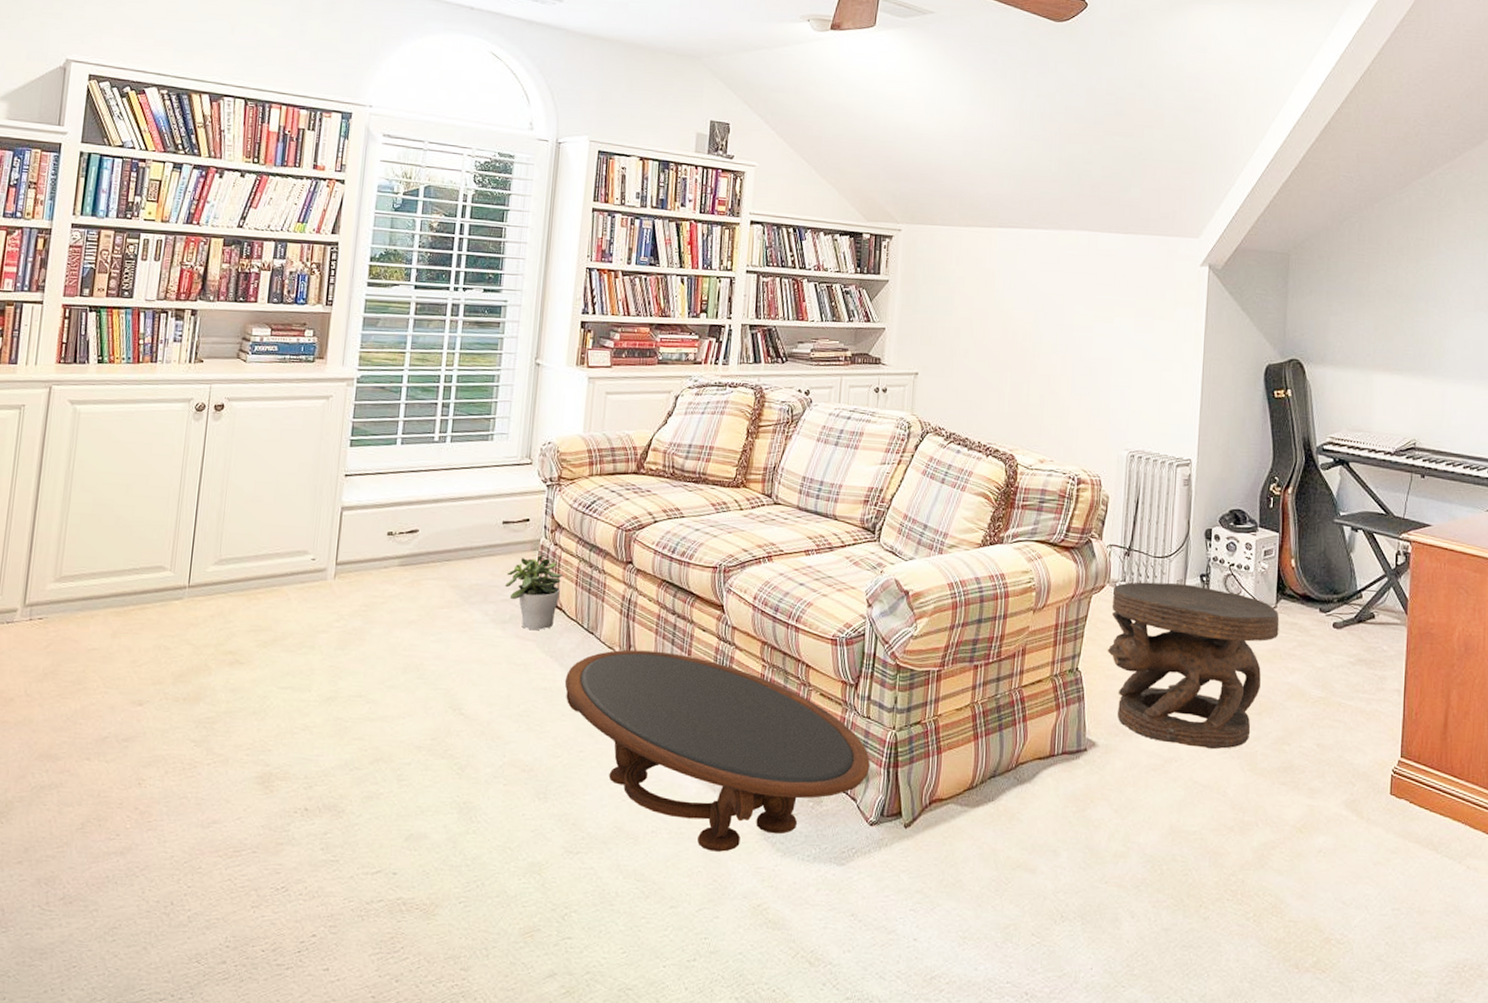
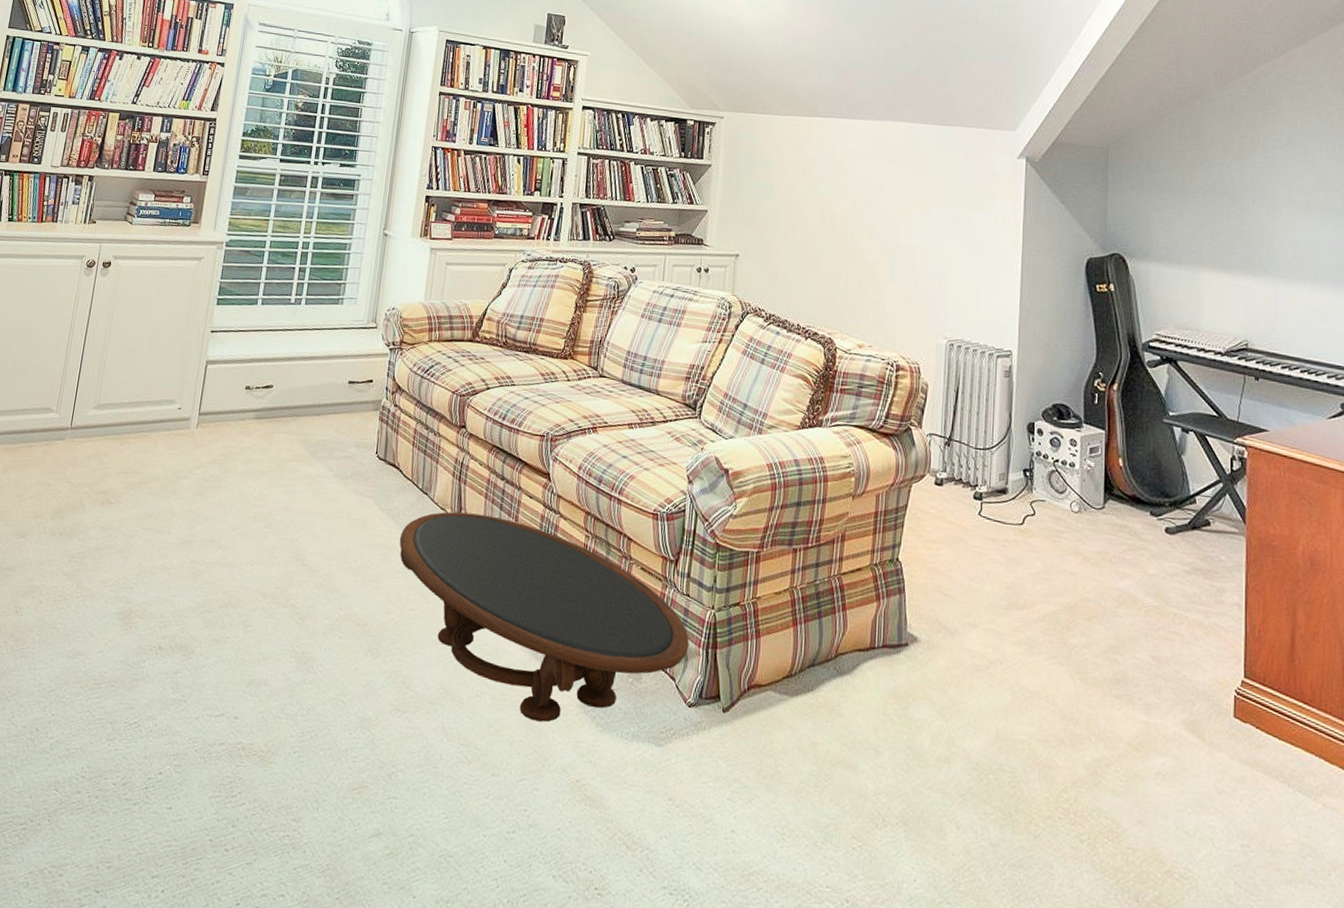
potted plant: present [505,554,563,630] -> none [348,414,401,487]
carved stool: present [1107,582,1280,750] -> none [928,473,1108,654]

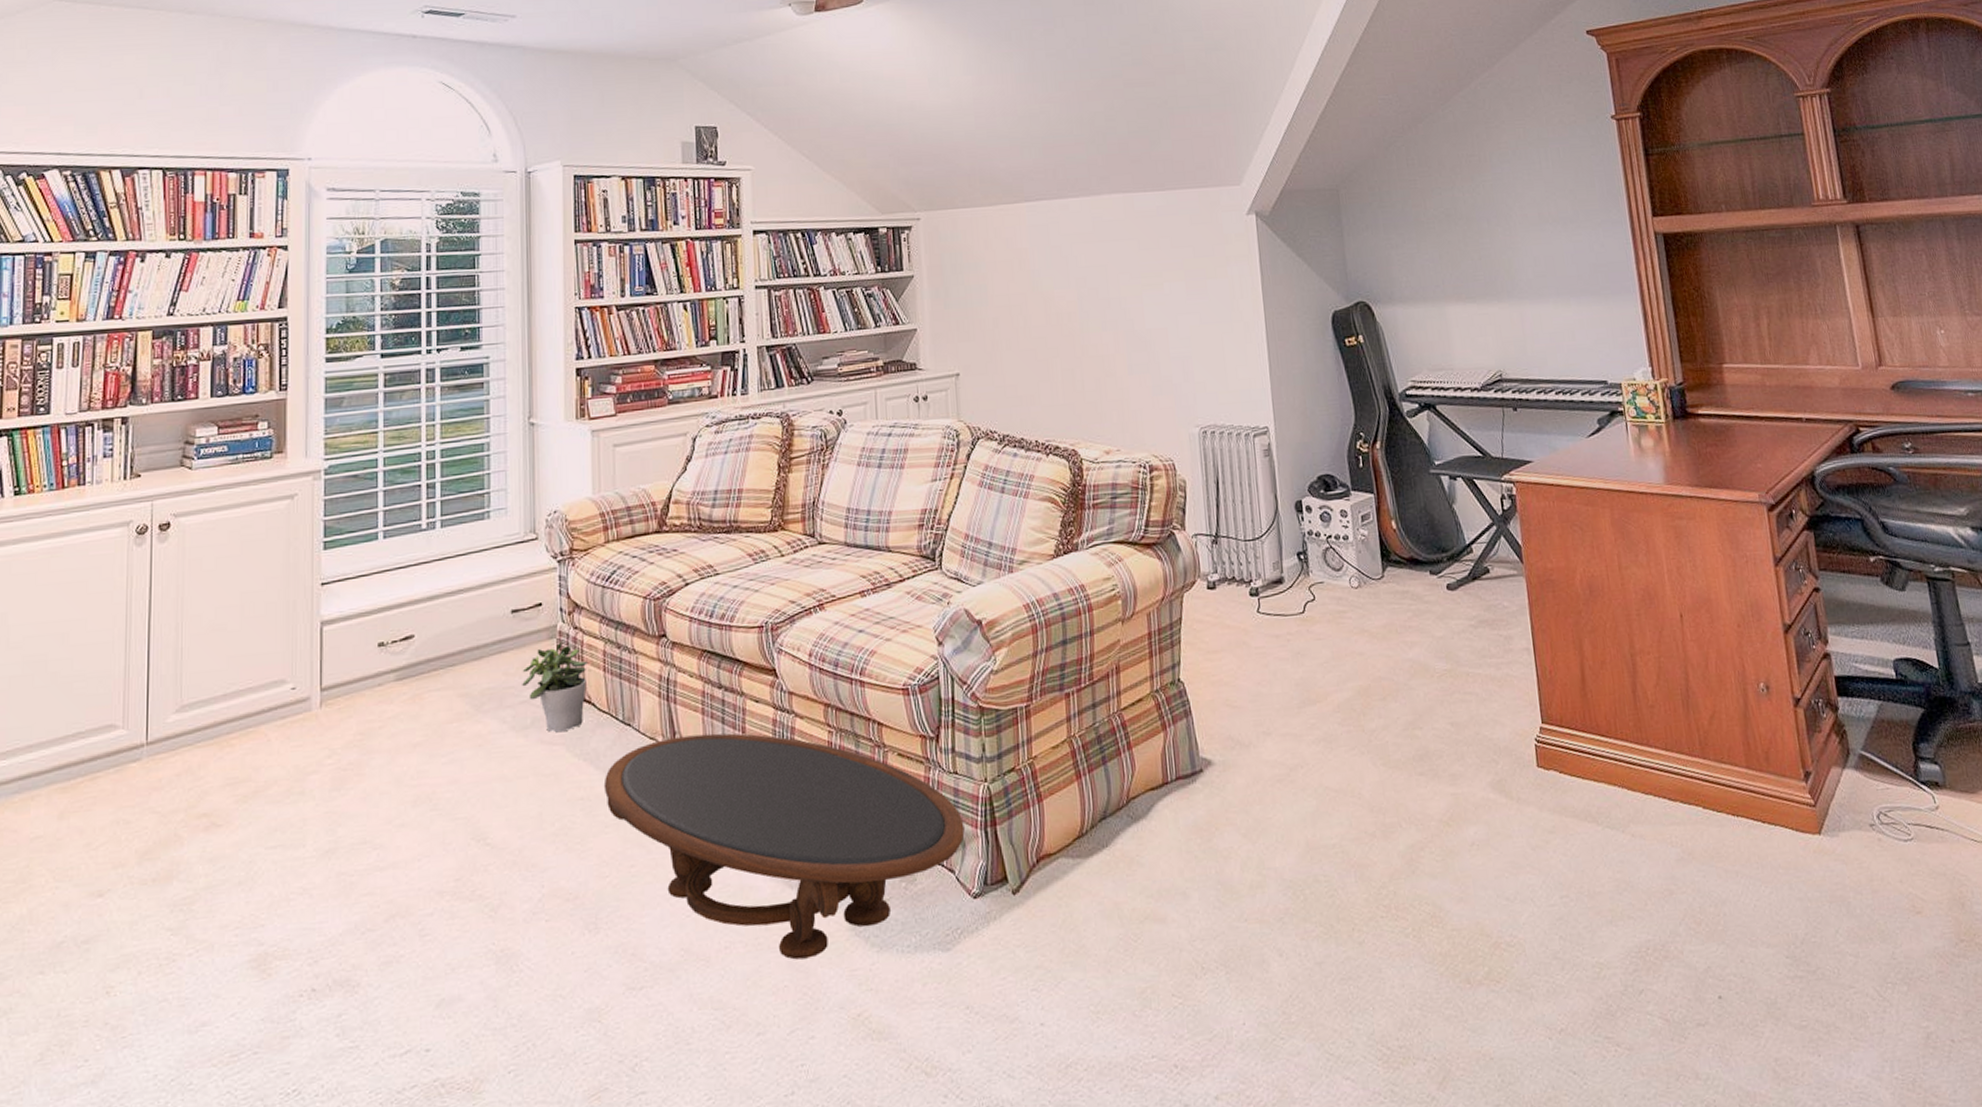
potted plant: none [348,414,401,487] -> present [522,641,587,732]

